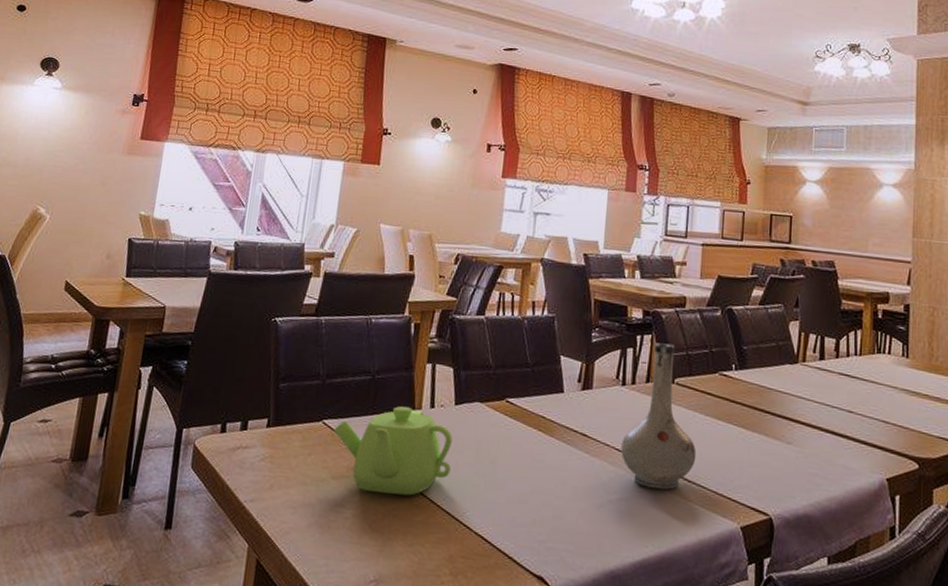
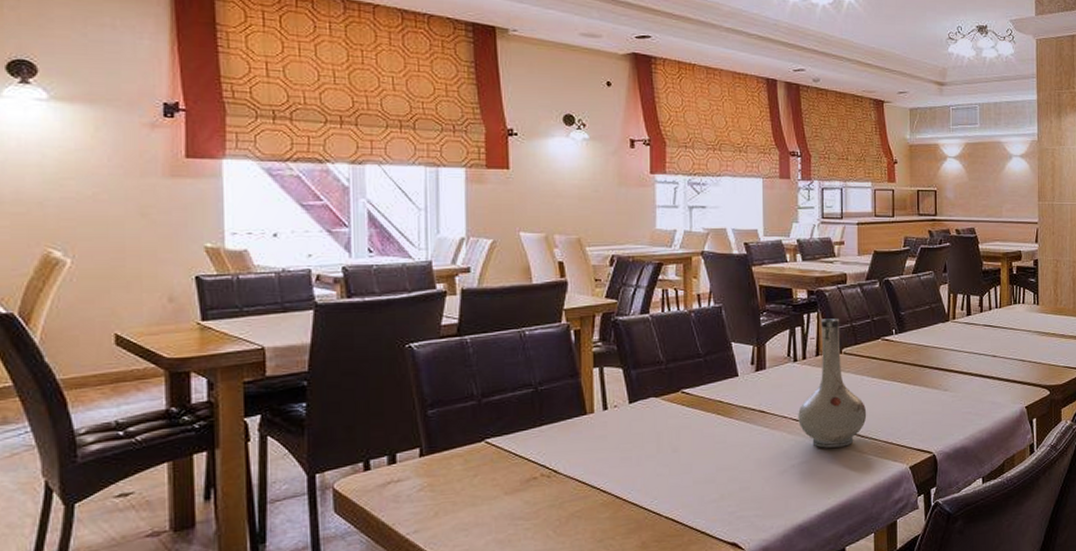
teapot: present [333,406,453,496] -> none [498,413,633,500]

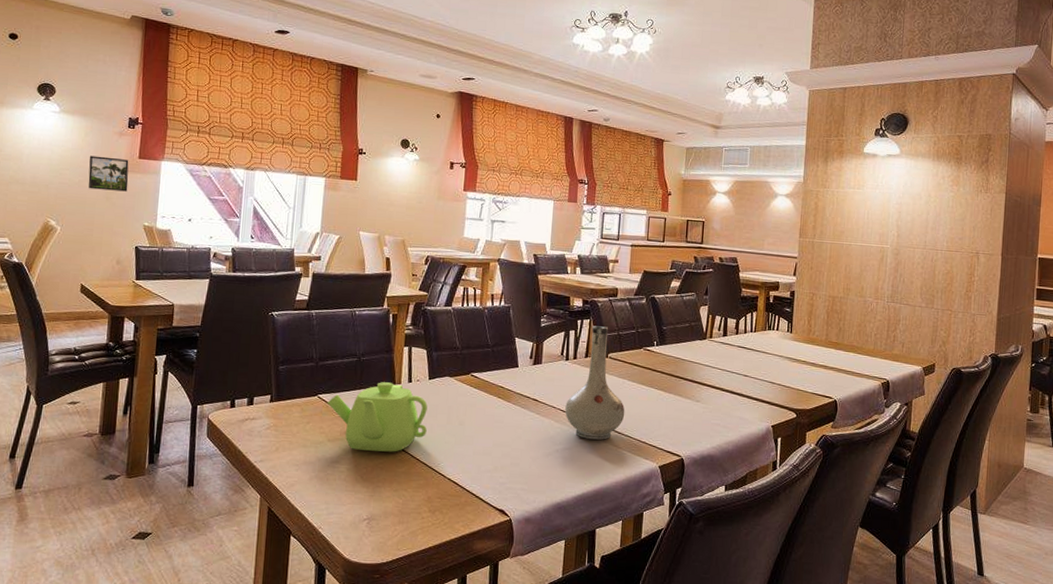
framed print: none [105,157,174,204] -> present [88,155,129,192]
teapot: none [498,413,633,500] -> present [327,382,428,452]

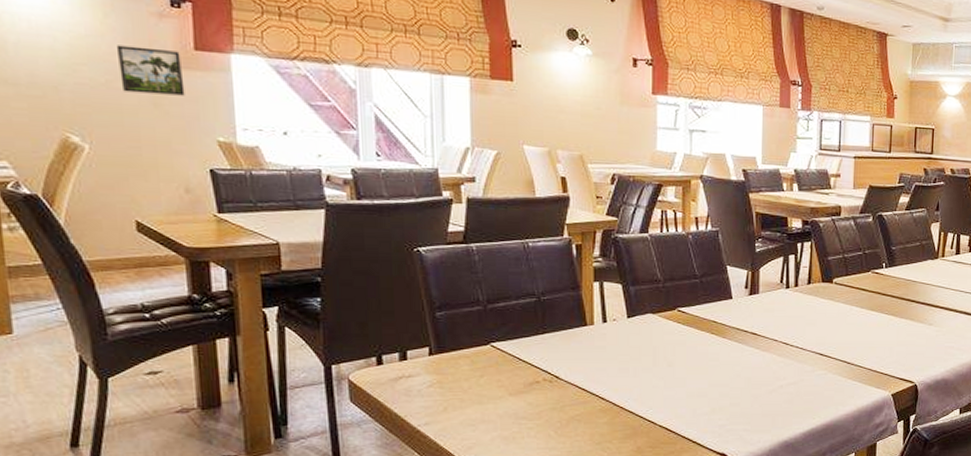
teapot: present [327,382,428,452] -> none [503,324,630,402]
vase: present [565,325,625,440] -> none [788,249,854,372]

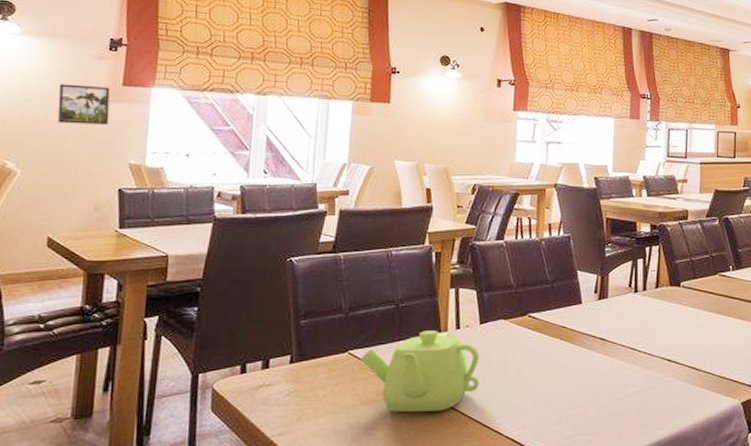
teapot: none [503,324,630,402] -> present [359,331,479,412]

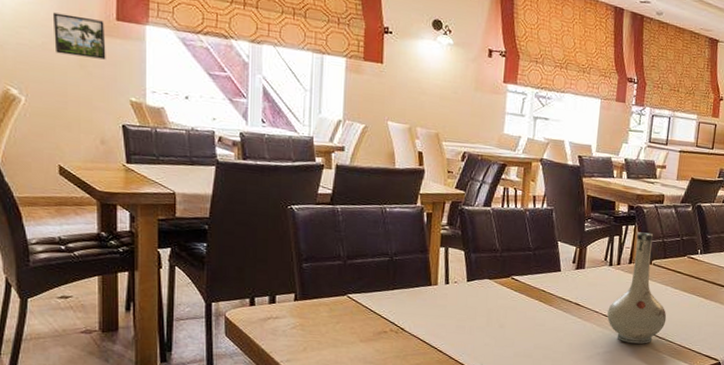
teapot: present [359,331,479,412] -> none [357,283,466,353]
vase: none [636,252,702,379] -> present [607,232,667,344]

